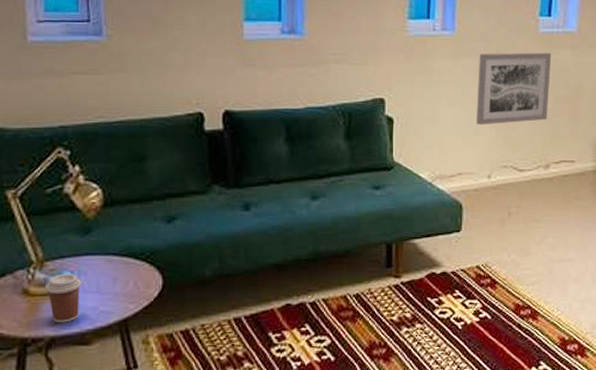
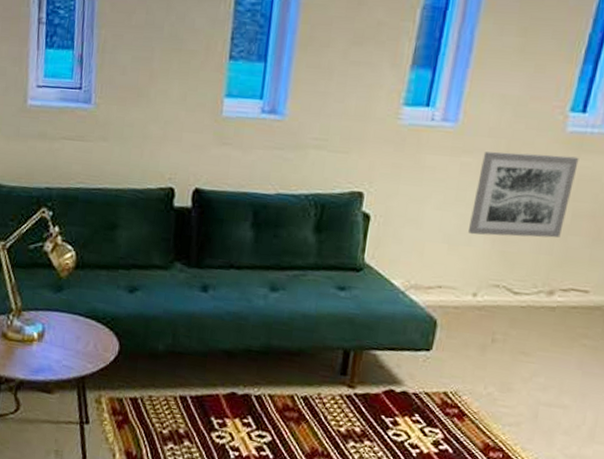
coffee cup: present [46,274,82,323] -> none [20,324,50,370]

